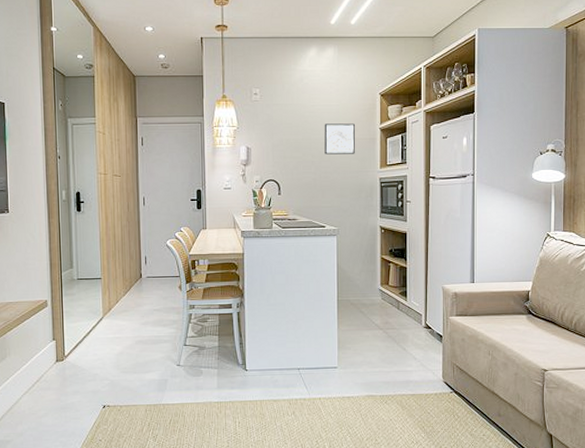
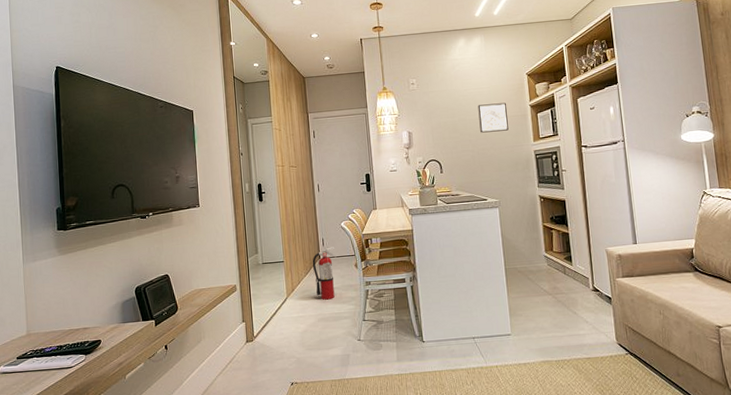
fire extinguisher: none [132,266,160,322] -> present [312,247,337,300]

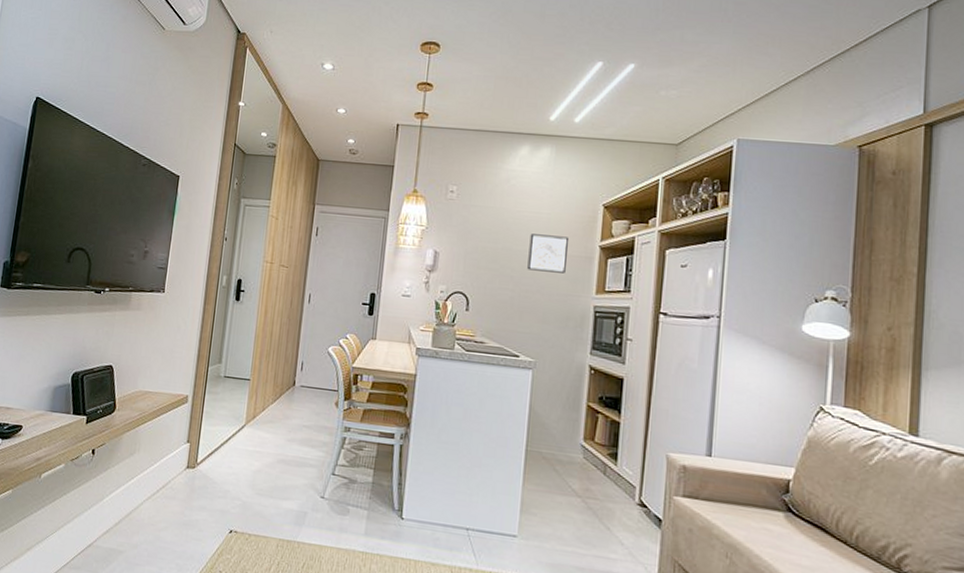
fire extinguisher: present [312,247,337,300] -> none [282,373,316,439]

